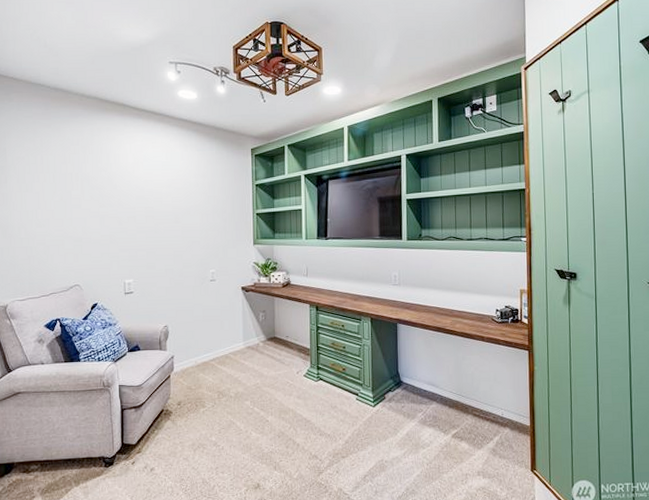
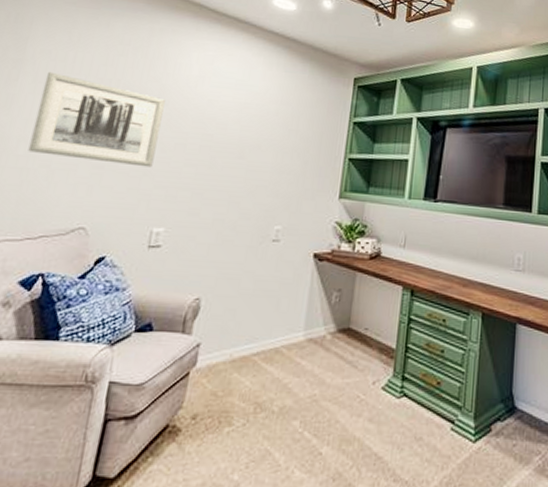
wall art: none [25,173,115,237] -> present [28,71,165,168]

